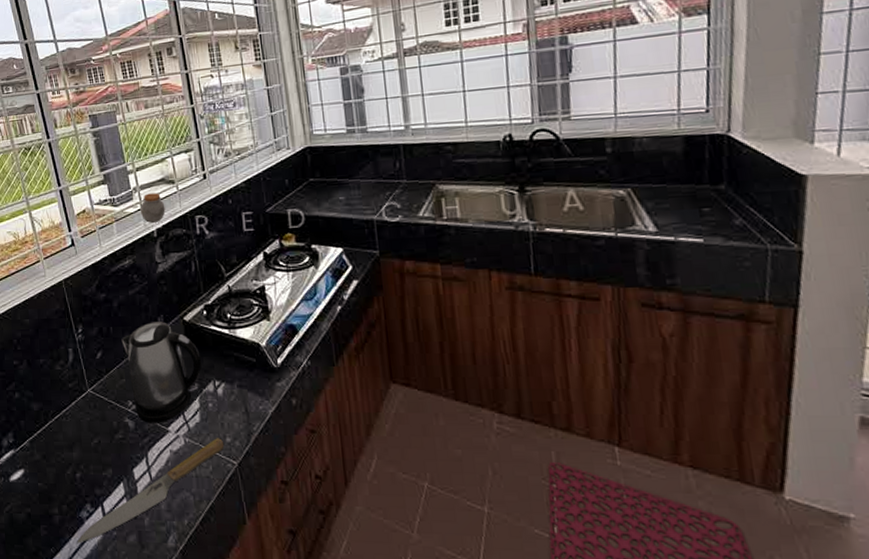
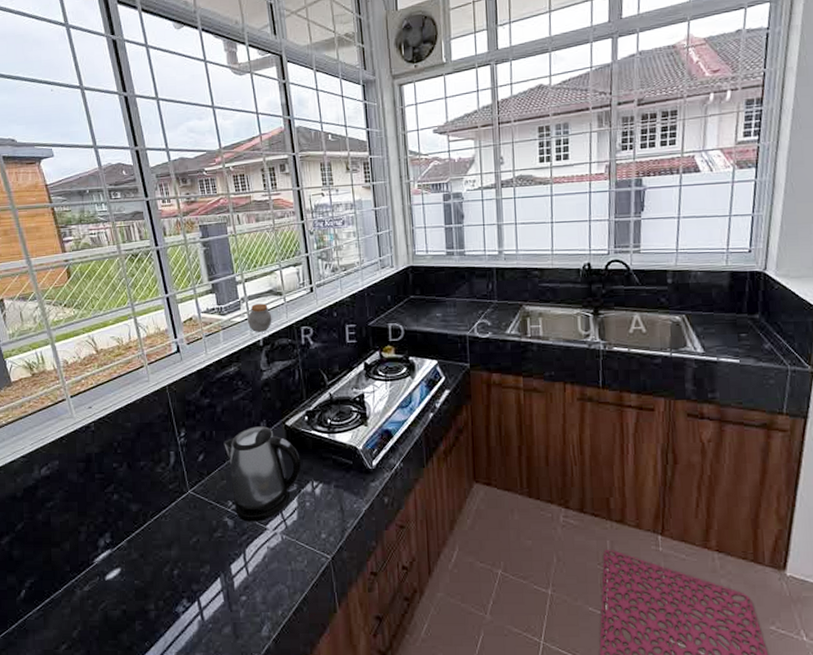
kitchen knife: present [76,438,225,543] -> none [171,534,320,637]

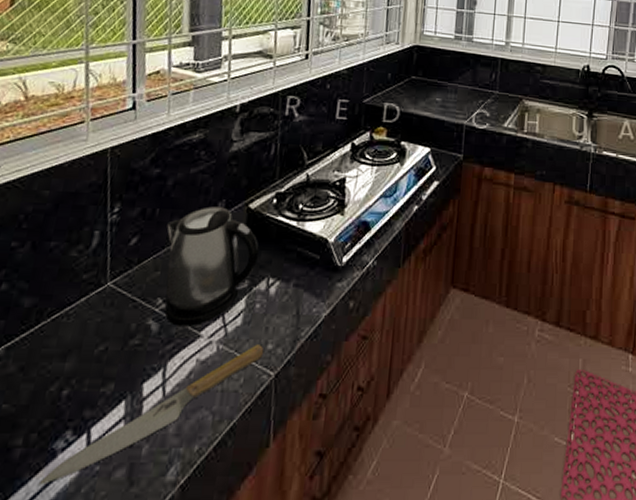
kitchen knife: none [171,534,320,637] -> present [38,344,264,485]
jar: present [247,303,272,333] -> none [225,64,257,98]

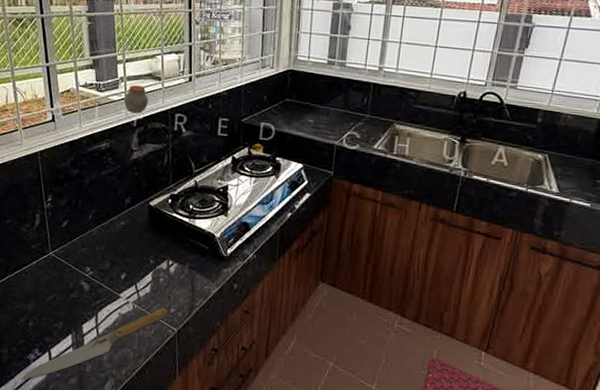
kettle: present [164,206,259,327] -> none [88,202,160,290]
jar: none [225,64,257,98] -> present [123,85,149,114]

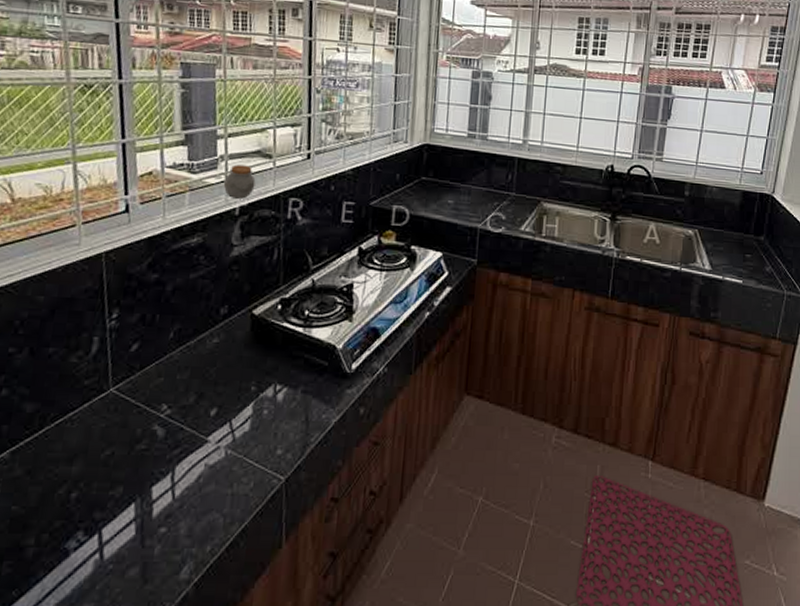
kitchen knife: present [21,308,168,380] -> none [52,450,274,582]

